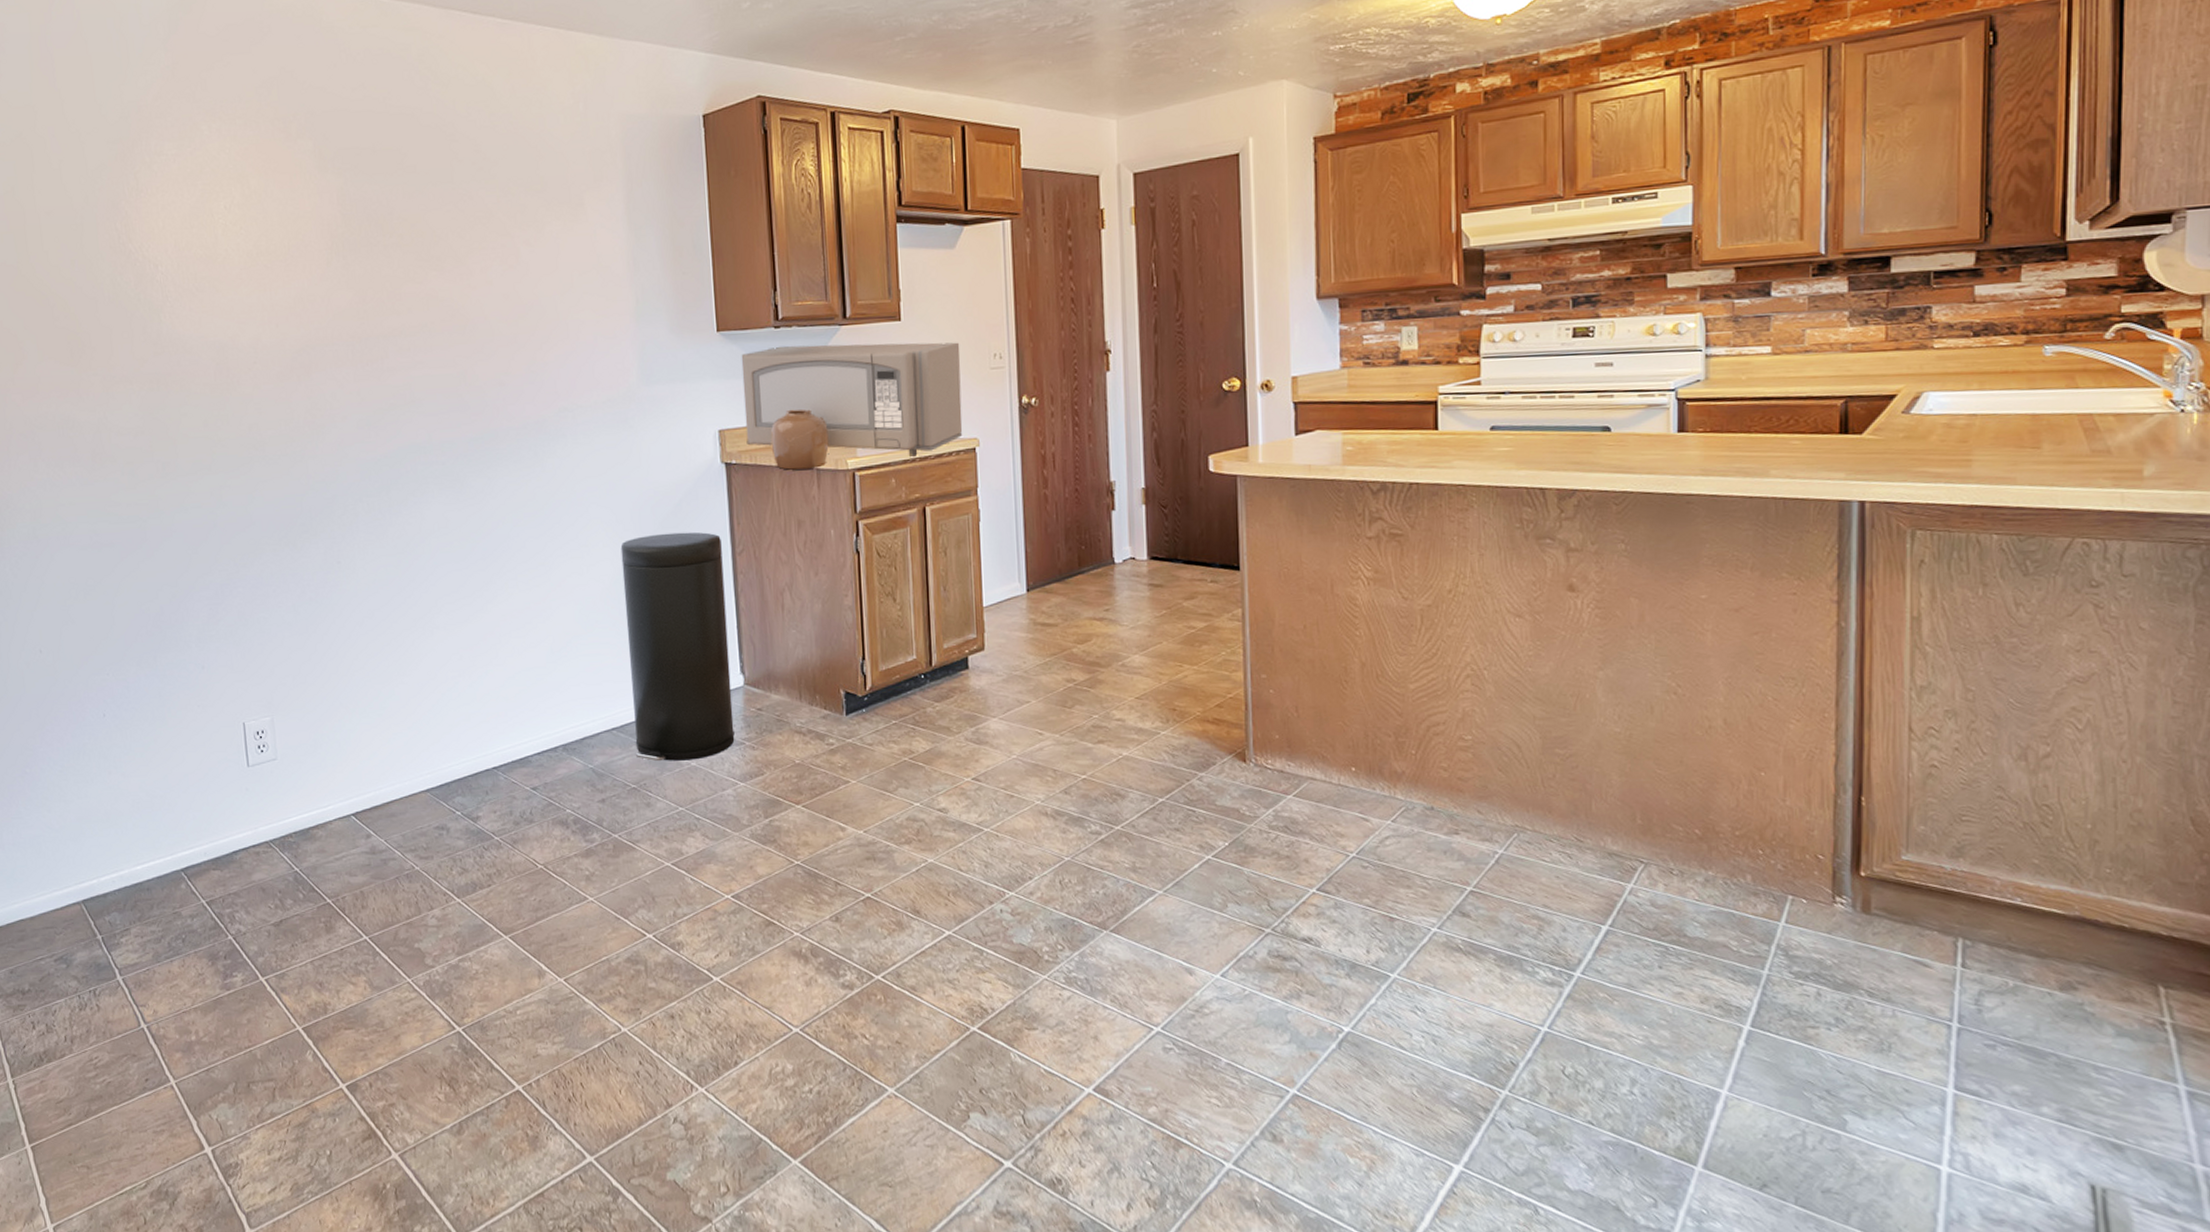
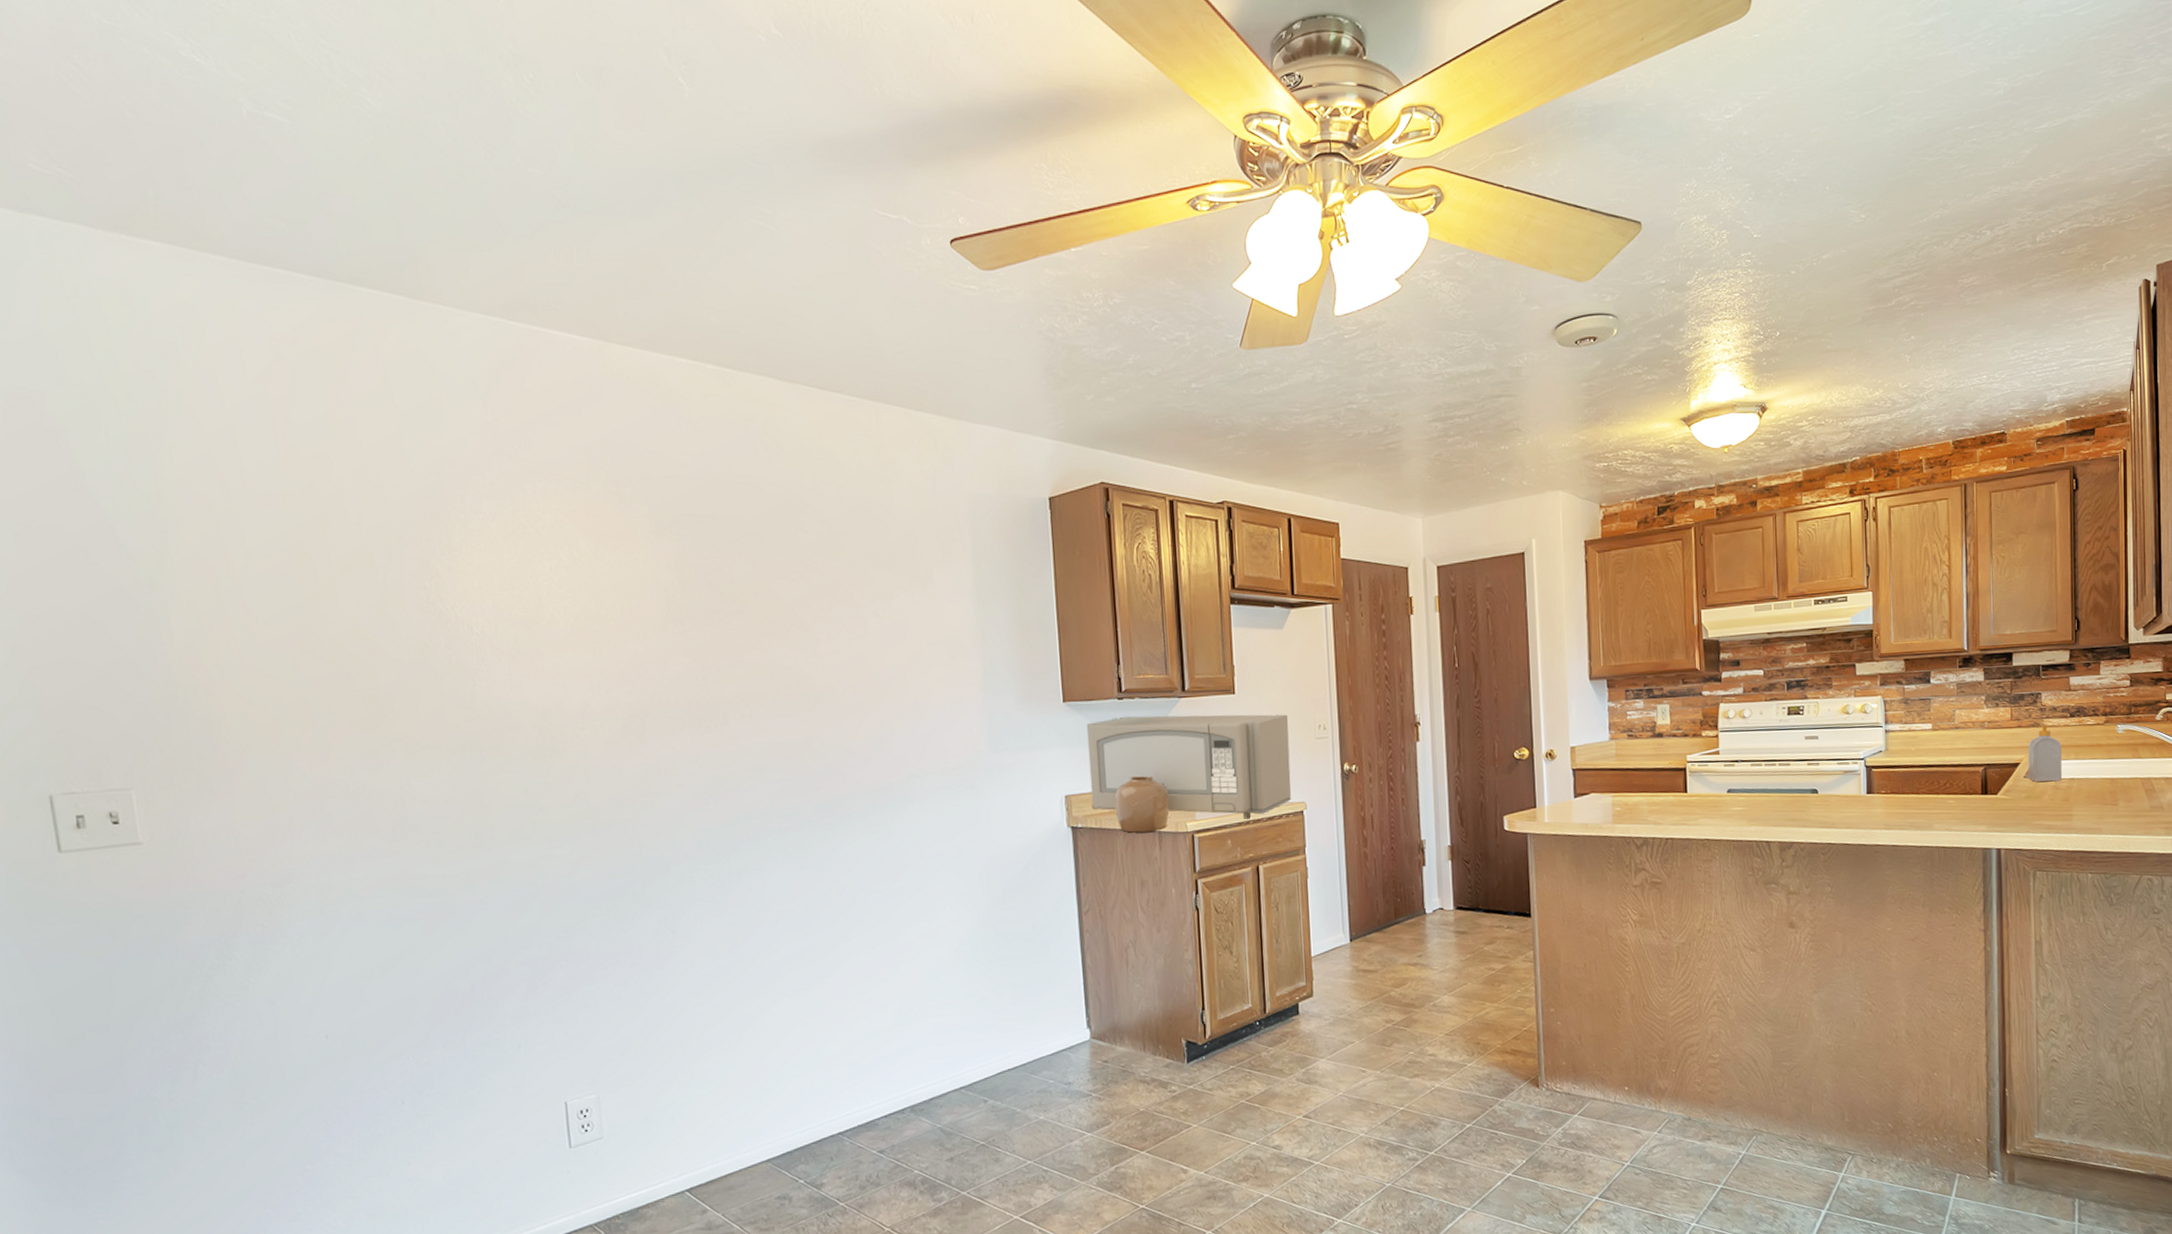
pedal bin: present [620,532,735,762] -> none [969,893,1082,1118]
soap bottle: none [1908,344,1959,419] -> present [2028,723,2062,782]

